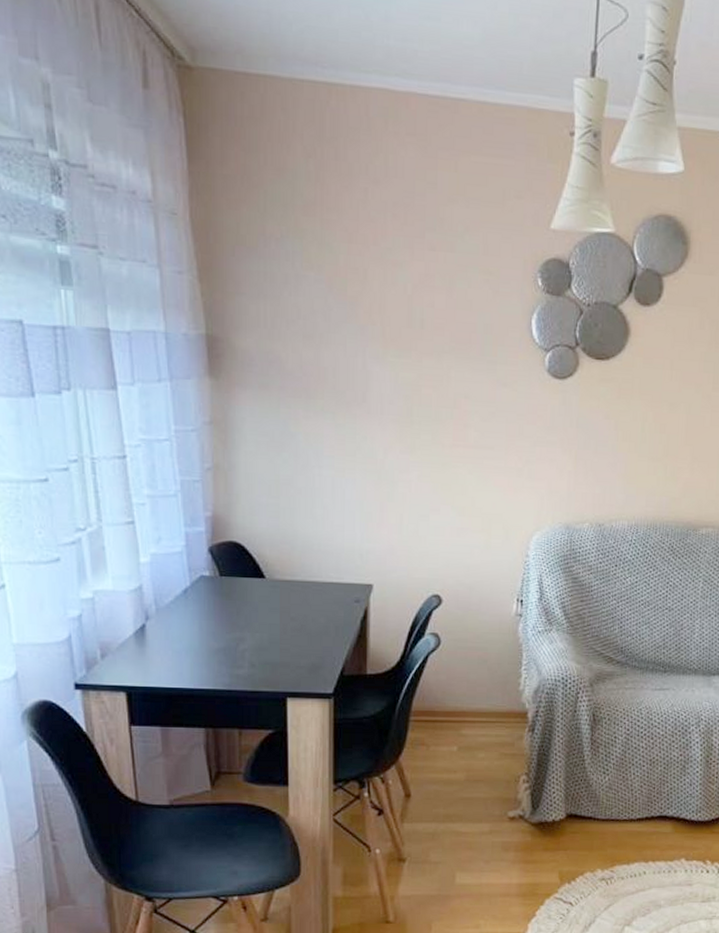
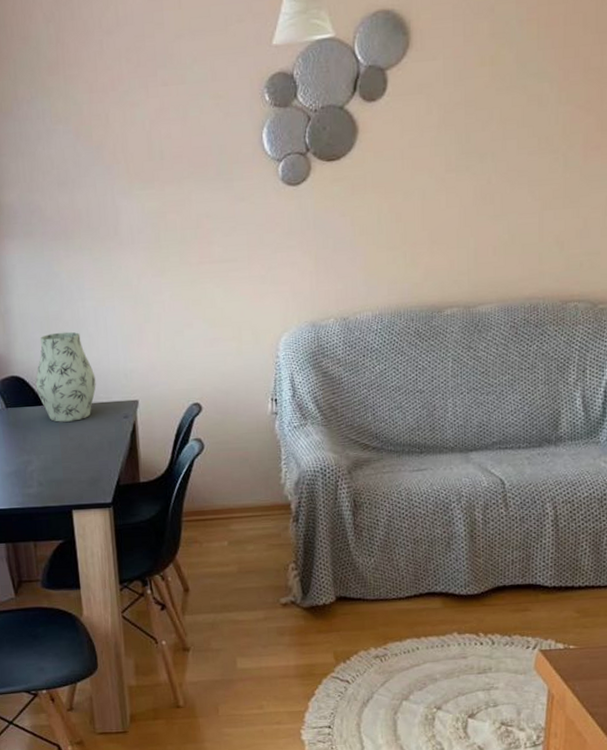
vase: none [257,499,327,600] -> present [35,331,96,422]

